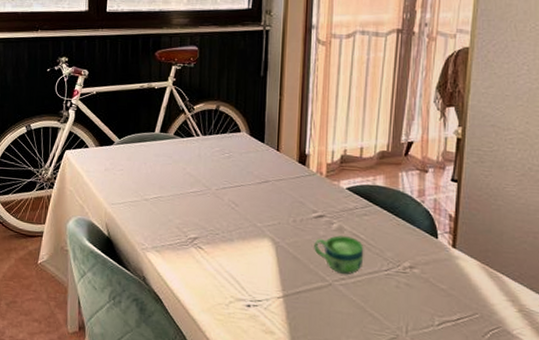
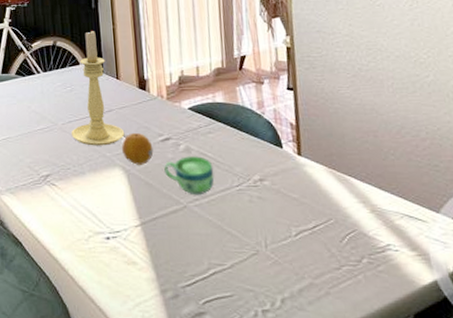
candle holder: none [223,98,279,216] -> present [71,30,125,146]
fruit: none [274,205,306,239] -> present [122,132,154,165]

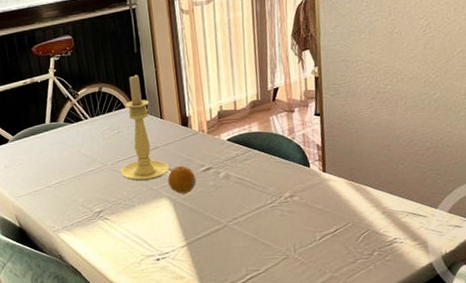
cup: present [164,156,215,196] -> none [206,181,251,215]

